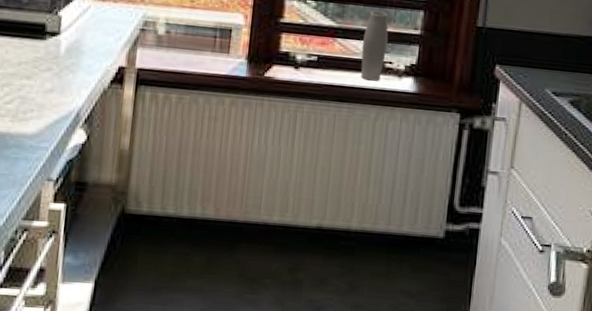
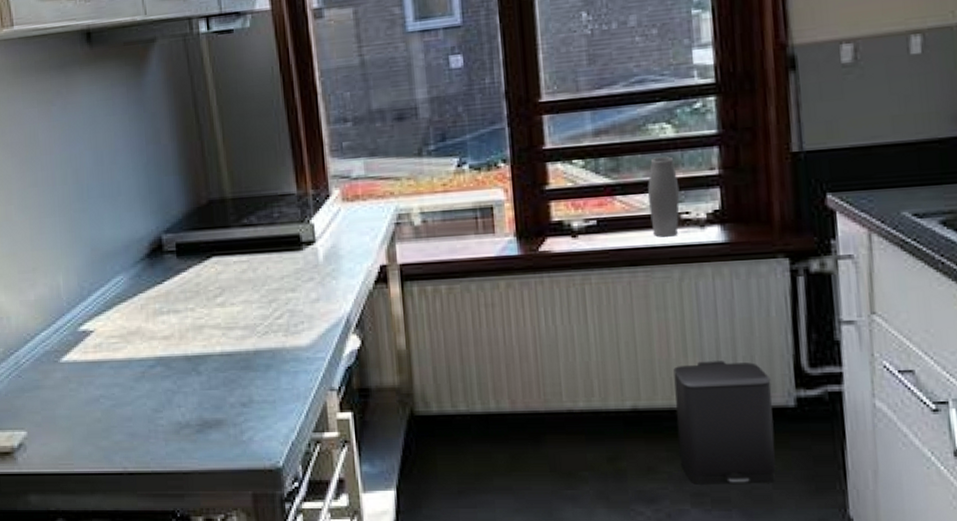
pedal bin: none [348,191,430,301] -> present [673,361,776,485]

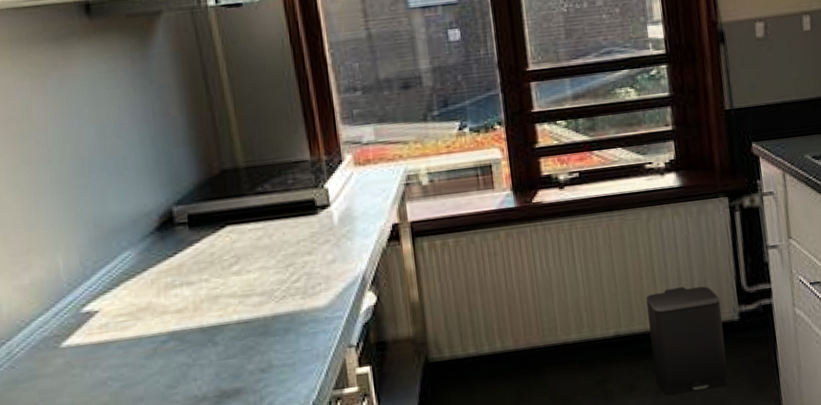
vase: present [647,156,680,237] -> none [618,116,644,185]

